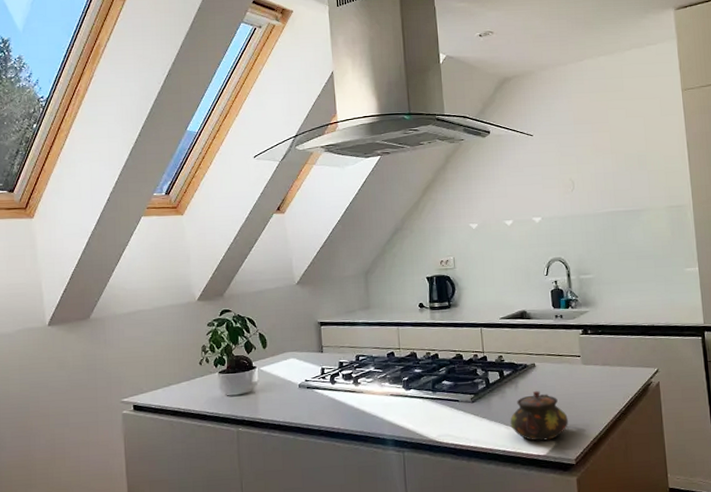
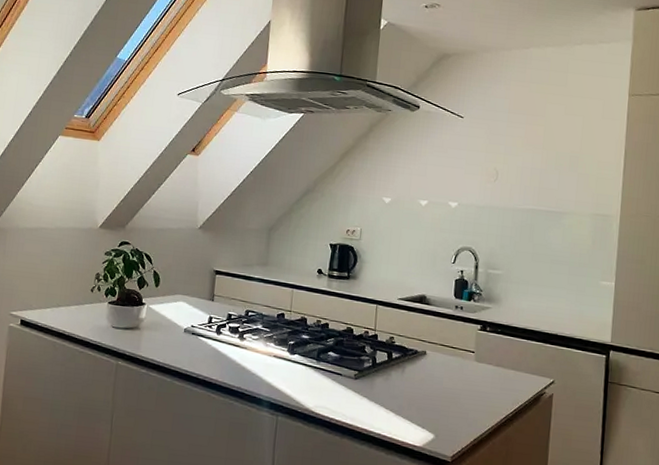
teapot: present [510,390,568,441] -> none [390,378,451,432]

